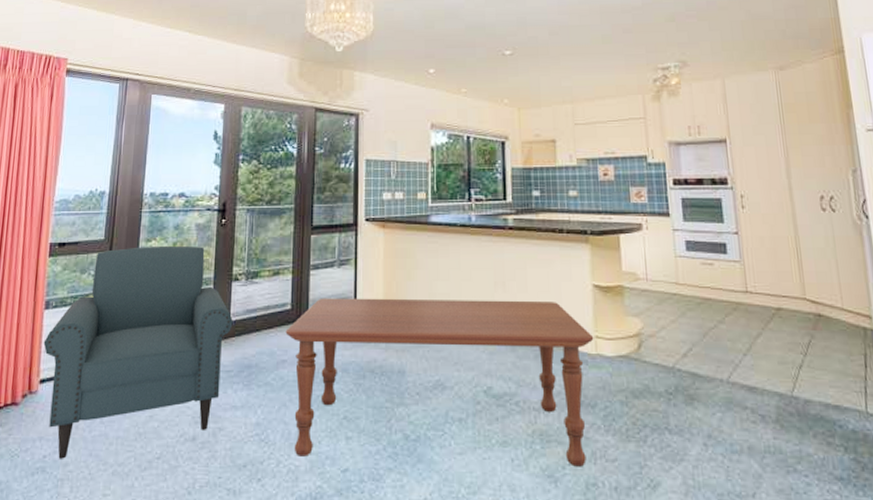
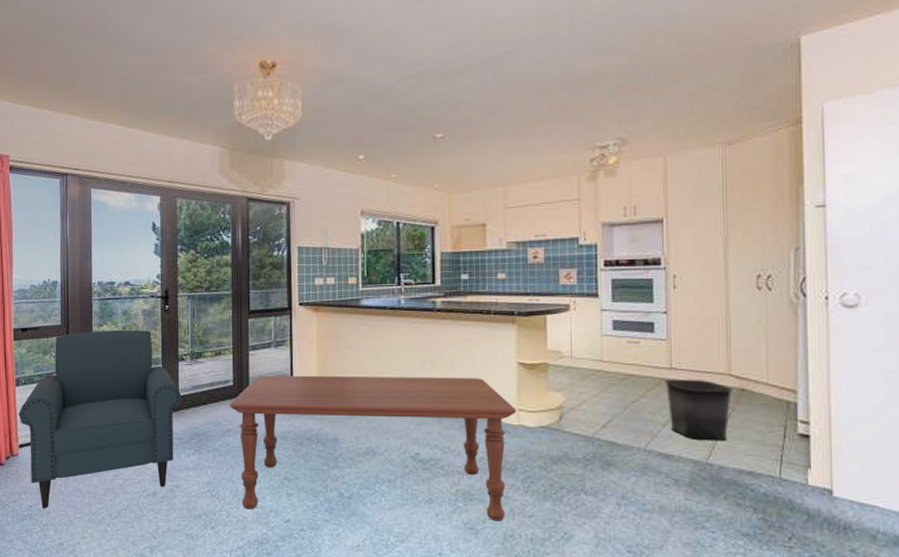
waste bin: none [742,303,810,372] -> present [665,379,733,441]

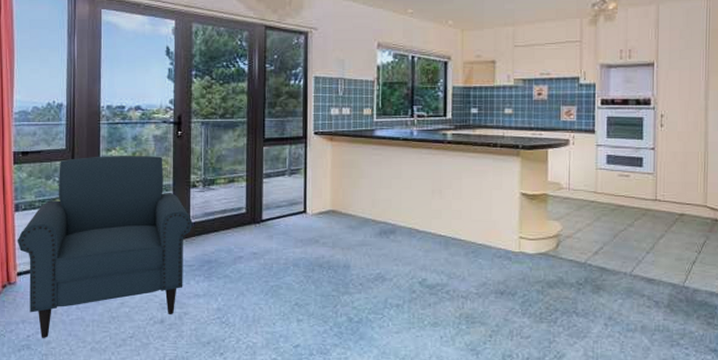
dining table: present [229,375,517,521] -> none [241,203,518,342]
waste bin: present [665,379,733,441] -> none [650,209,708,267]

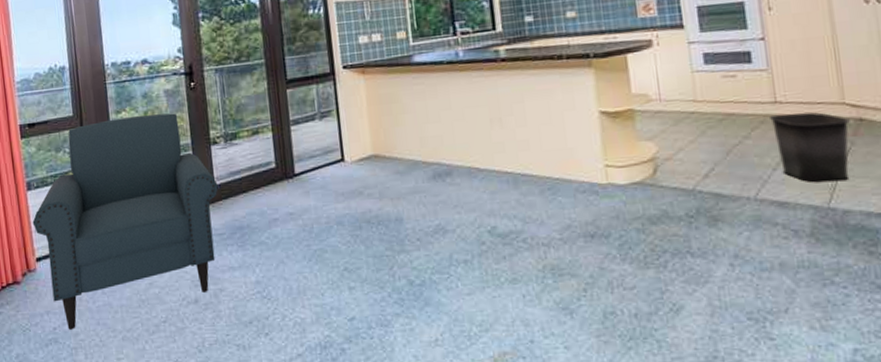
waste bin: none [650,209,708,267] -> present [770,111,850,183]

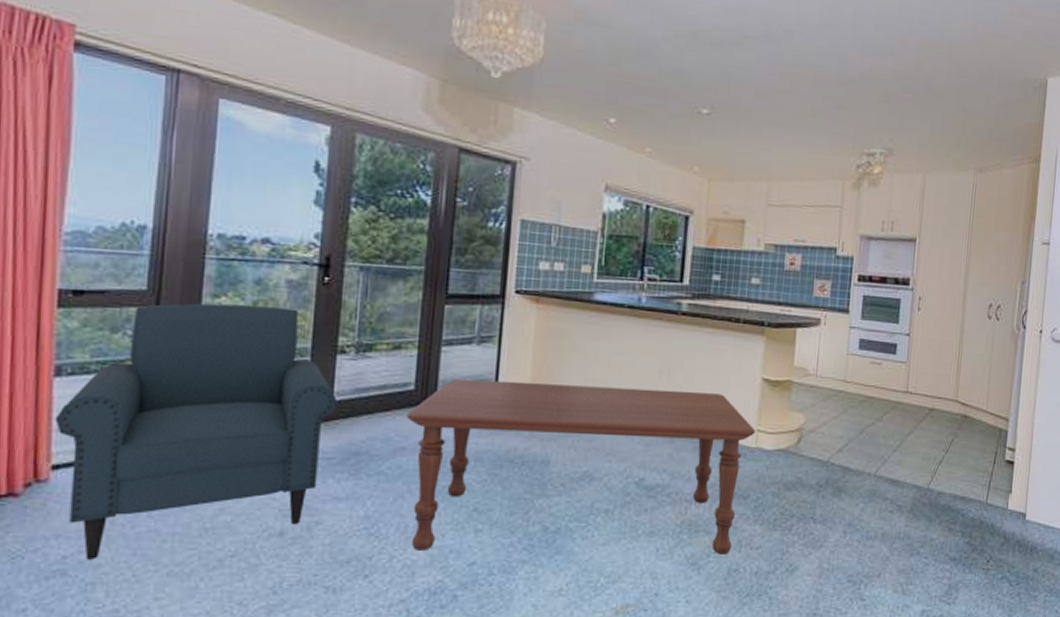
dining table: none [273,133,604,309] -> present [406,378,756,555]
waste bin: present [770,111,850,183] -> none [900,402,958,467]

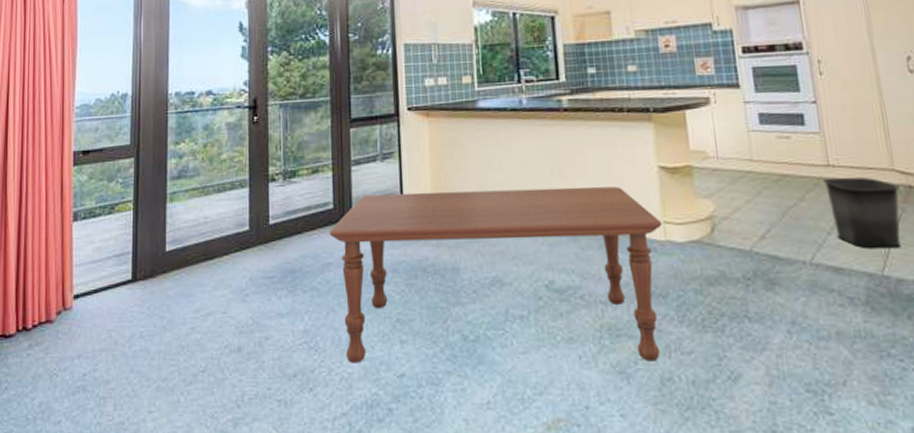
armchair: present [55,303,337,560] -> none [74,147,273,377]
waste bin: none [900,402,958,467] -> present [823,176,901,250]

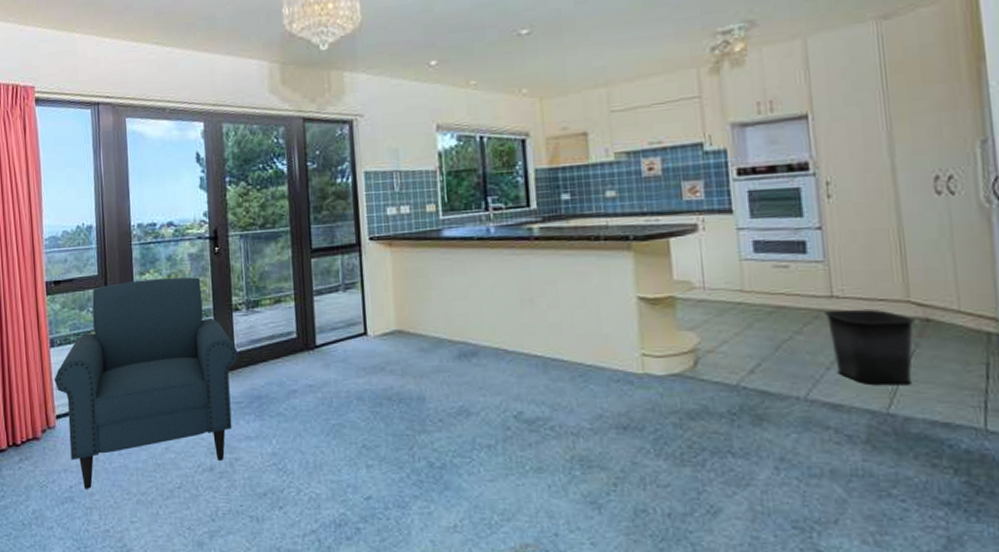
armchair: none [74,147,273,377] -> present [54,277,238,489]
dining table: present [329,186,663,363] -> none [293,317,640,493]

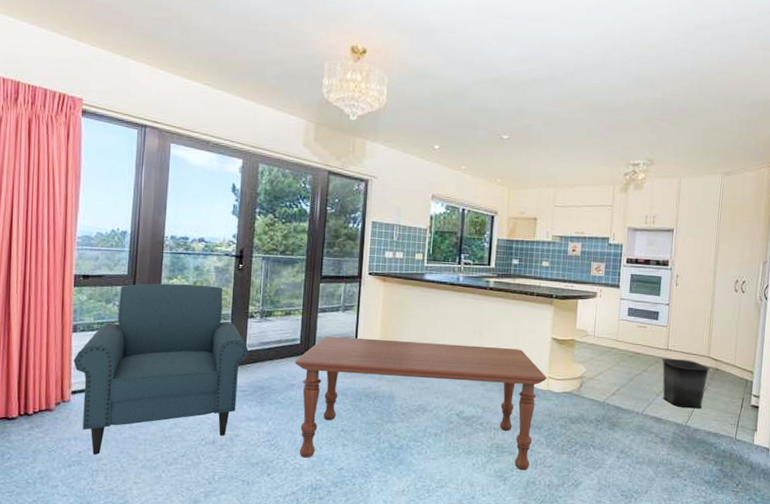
dining table: none [293,317,640,493] -> present [295,336,547,470]

